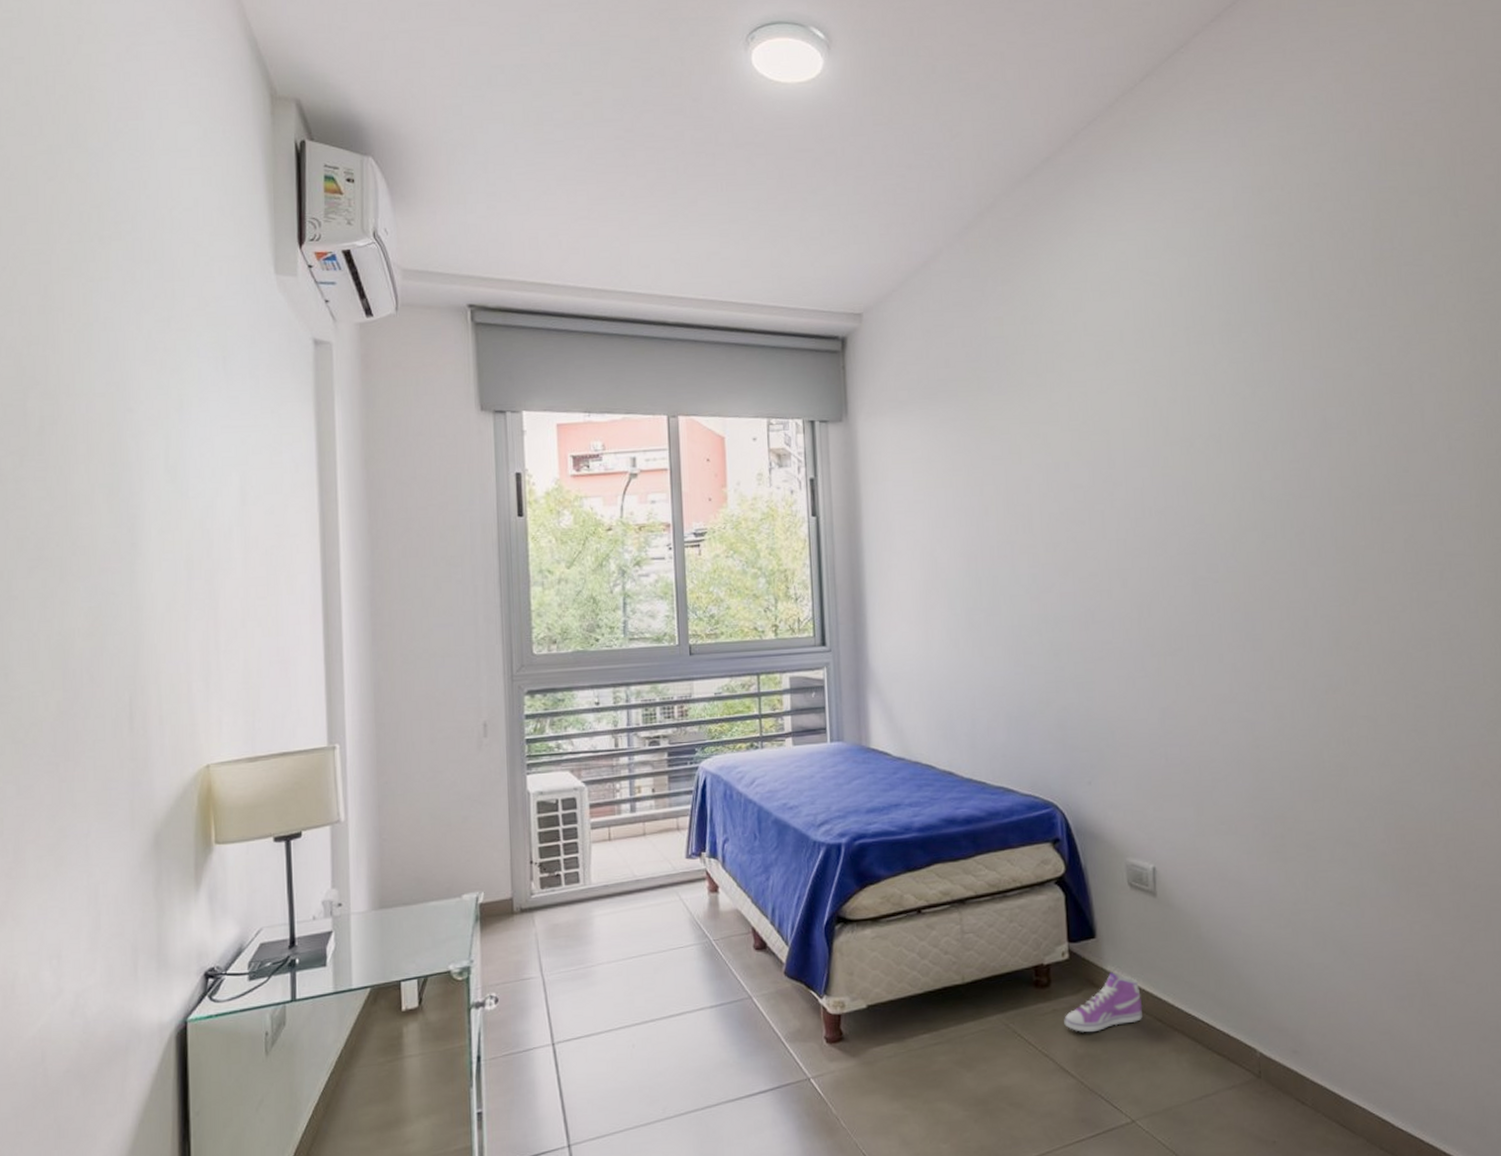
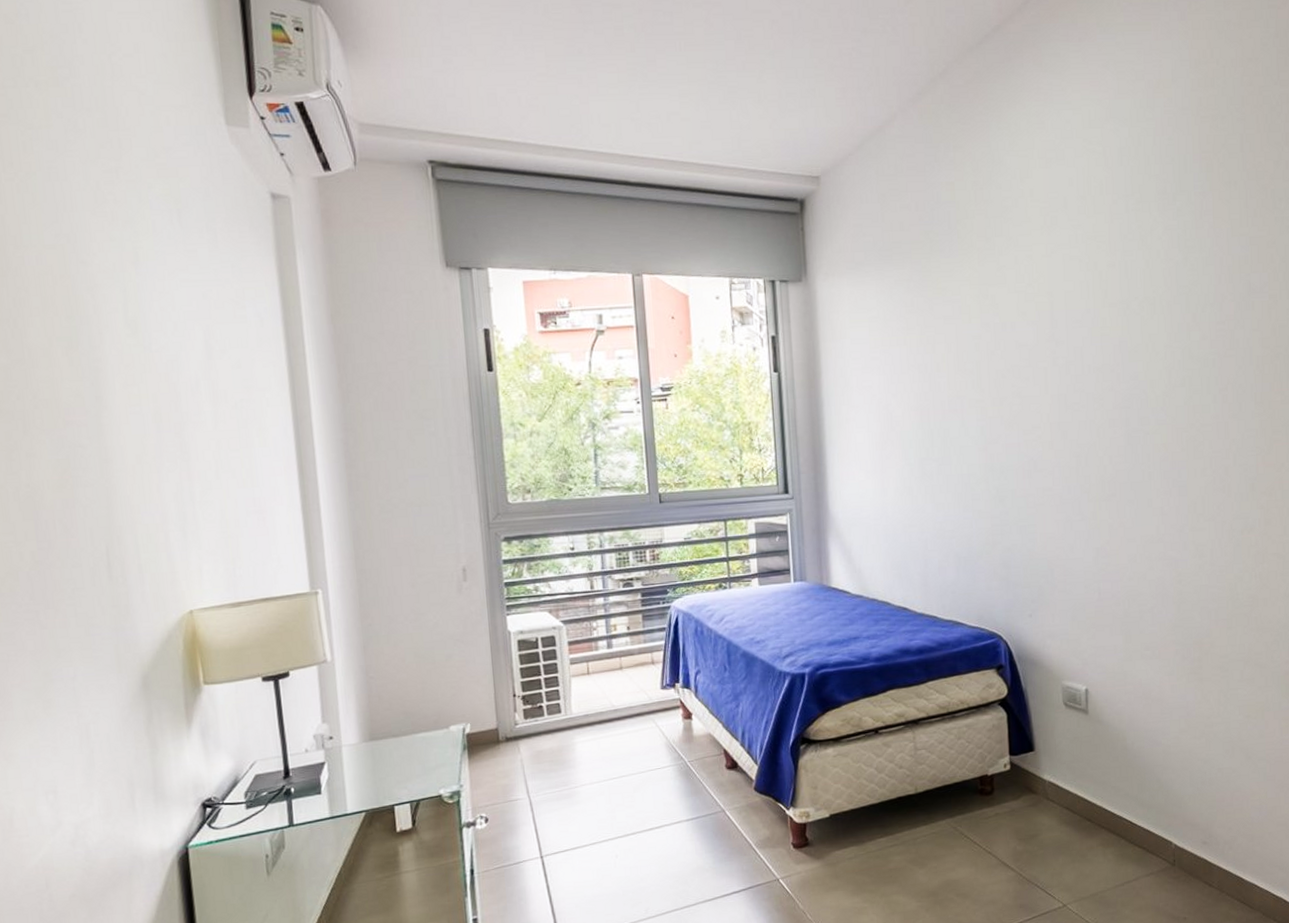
sneaker: present [1064,972,1143,1033] -> none [1005,780,1075,832]

